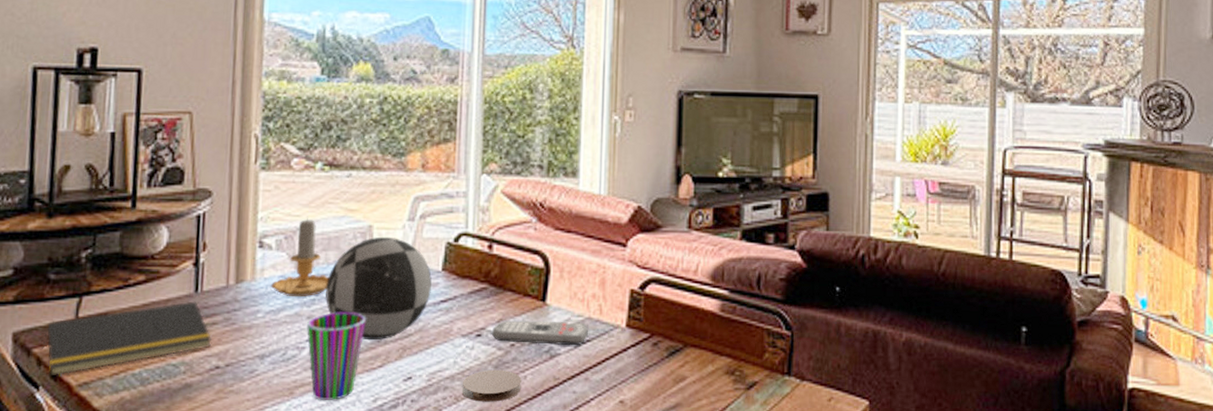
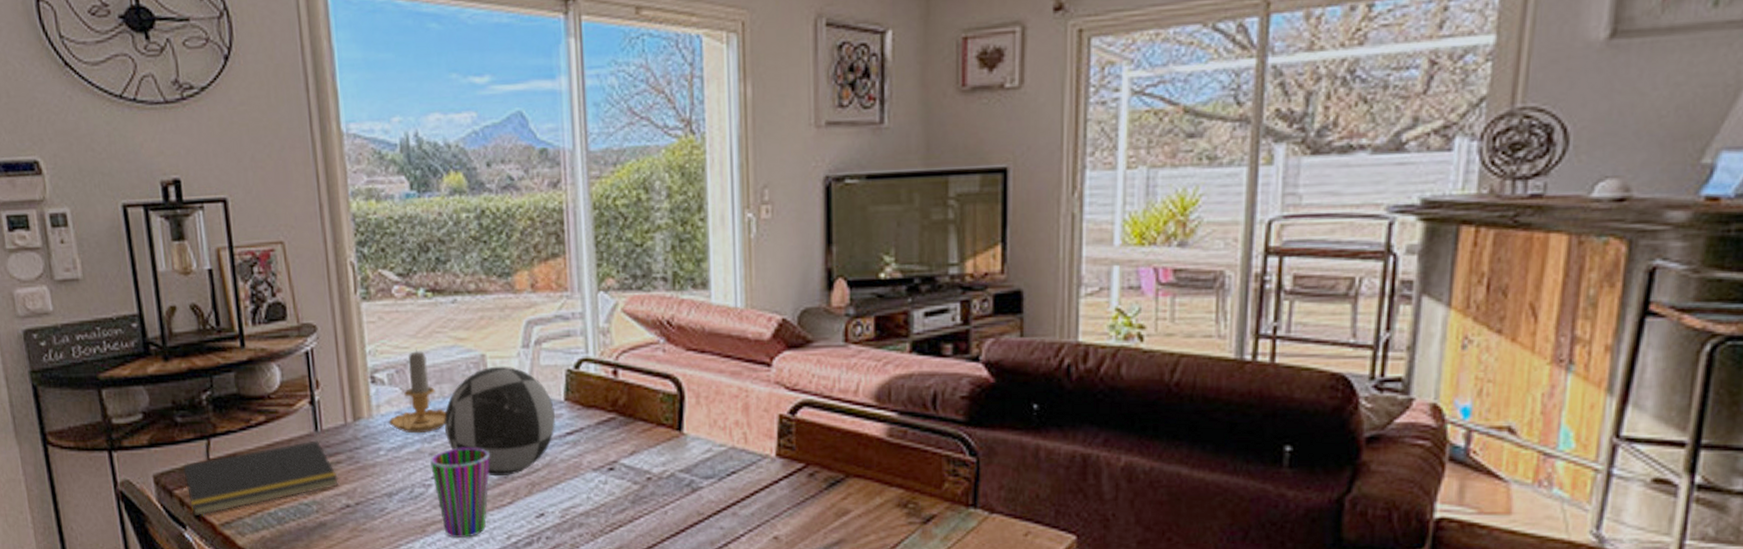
coaster: present [461,369,522,402] -> none [598,505,662,539]
remote control: present [492,320,589,345] -> none [625,452,734,478]

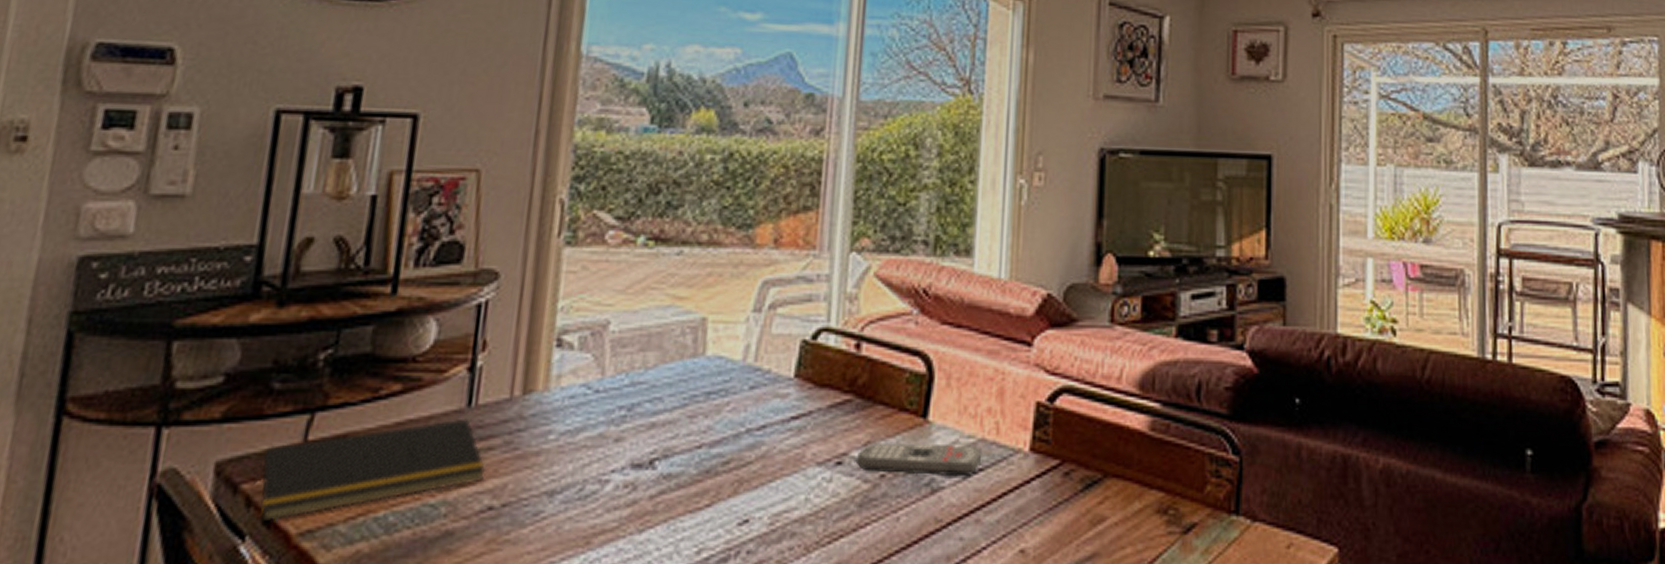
candle: present [388,349,447,434] -> none [568,307,647,413]
cup: present [430,447,490,538] -> none [613,432,692,552]
decorative ball: present [444,366,555,477] -> none [640,332,781,471]
remote control: none [625,452,734,478] -> present [857,443,982,475]

